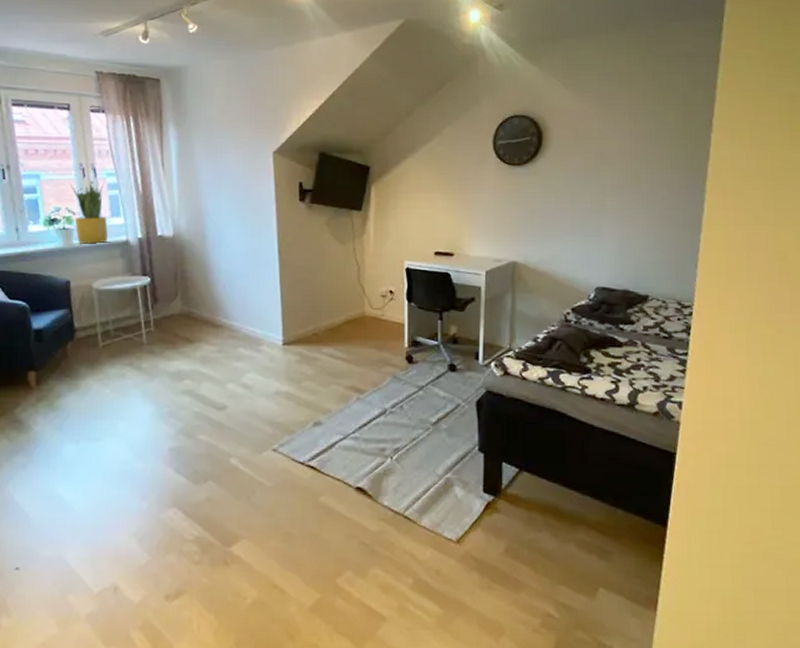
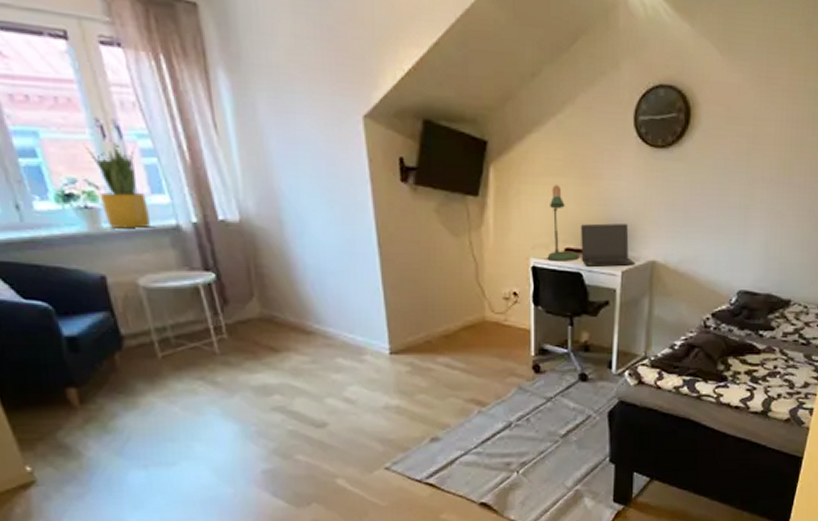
desk lamp: none [419,199,448,263] -> present [547,185,579,261]
laptop: none [448,230,498,267] -> present [580,223,636,267]

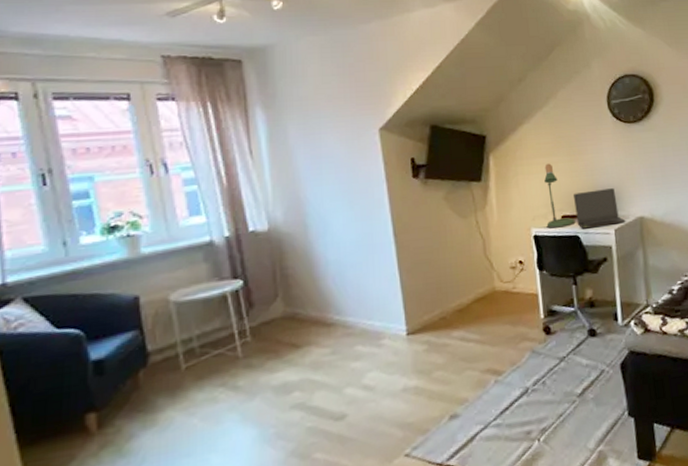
planter: present [85,143,152,229] -> none [134,176,187,252]

